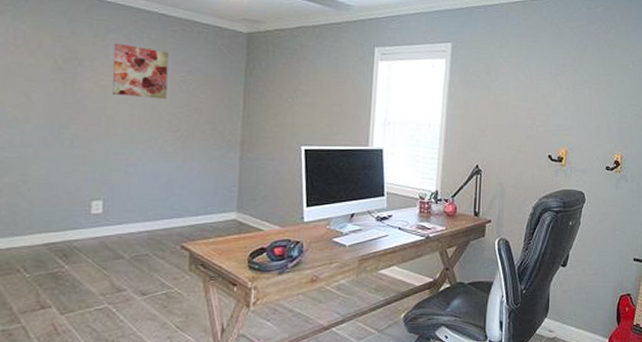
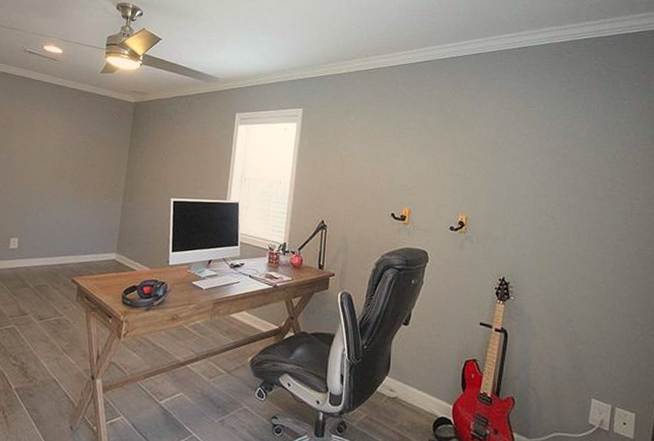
wall art: present [112,42,169,100] -> none [33,112,75,157]

